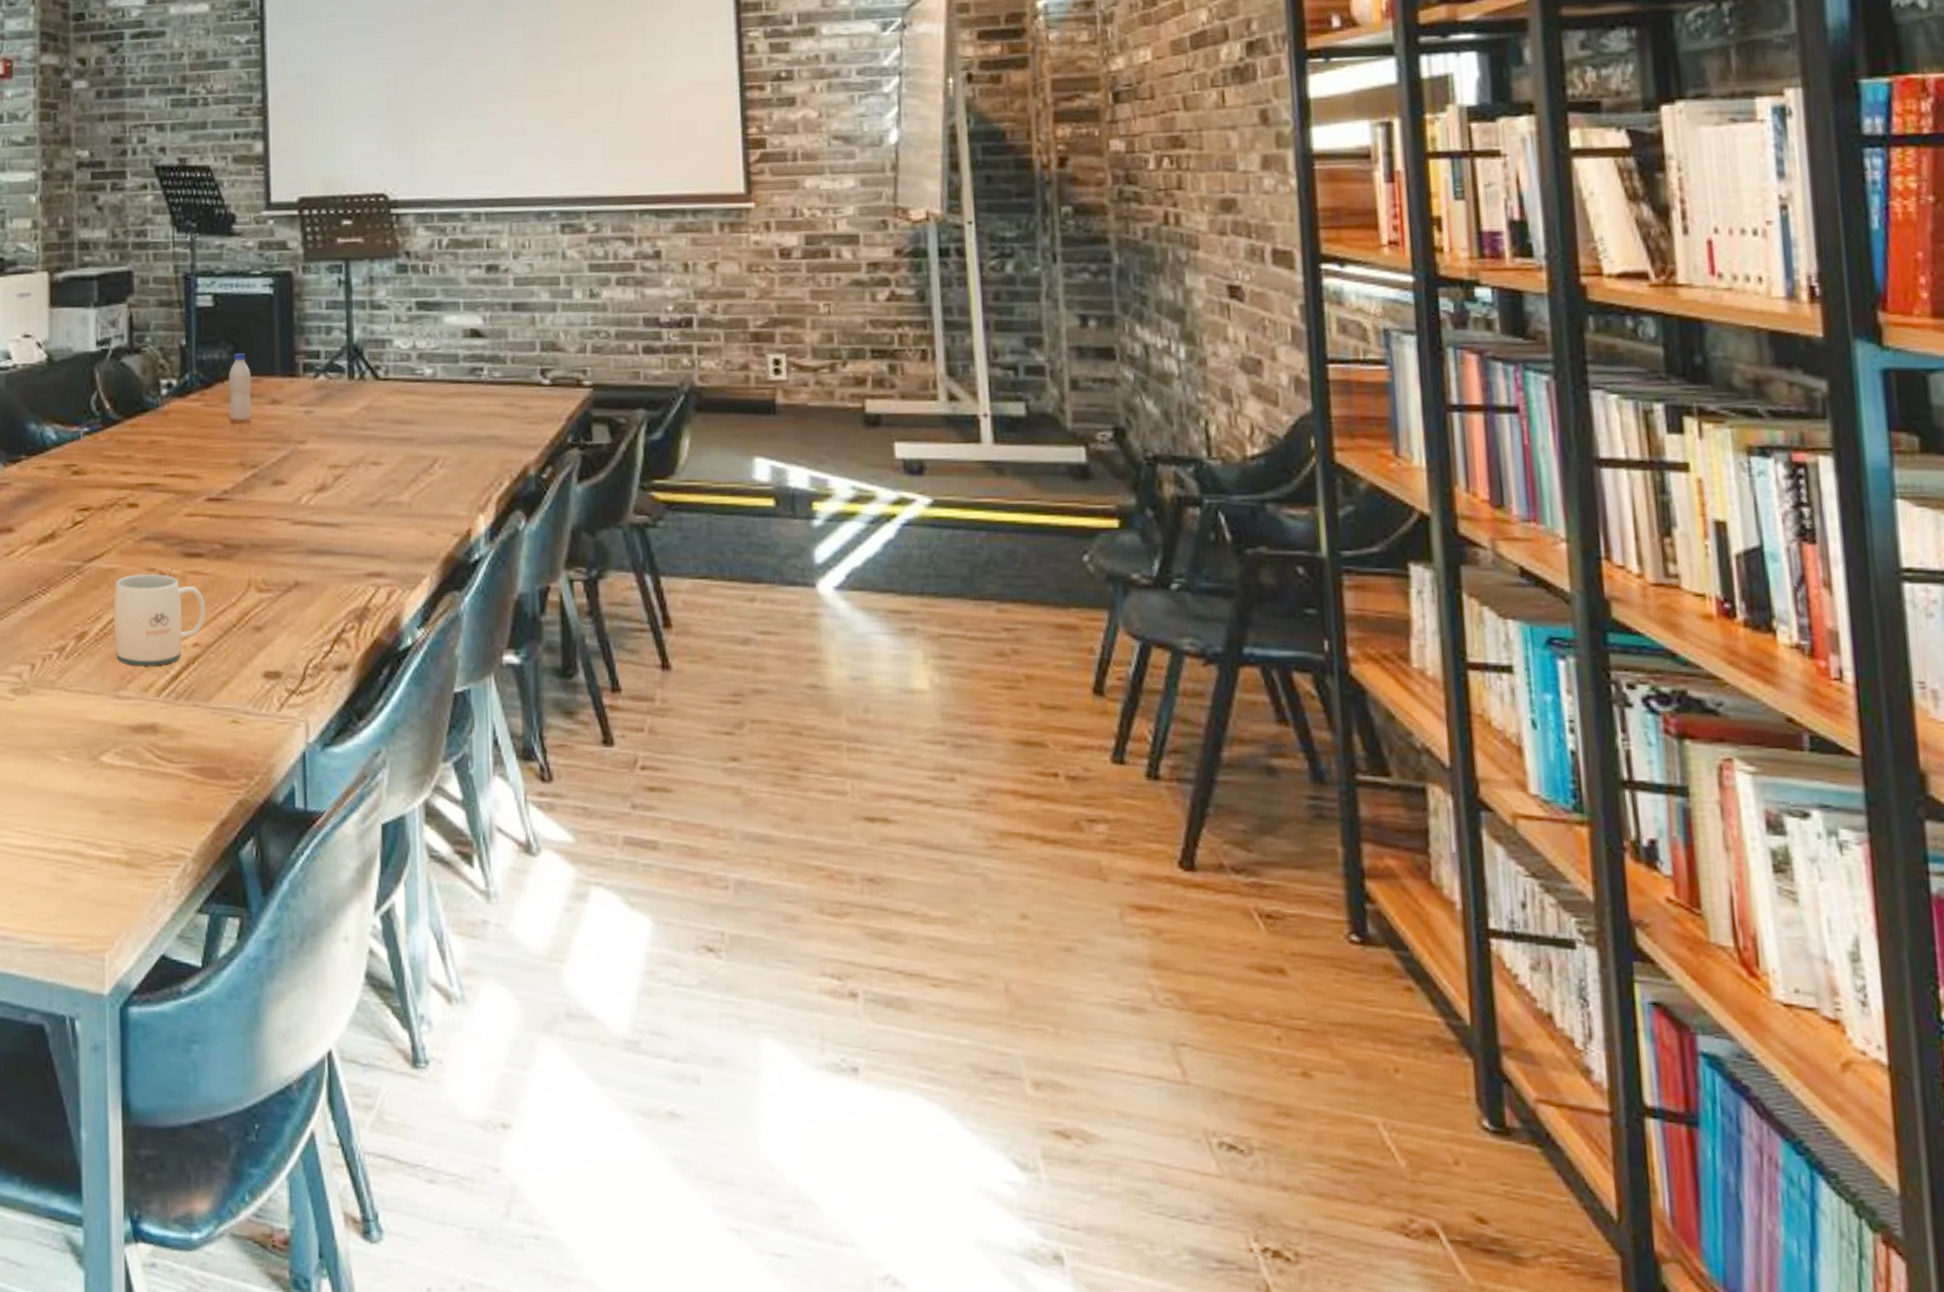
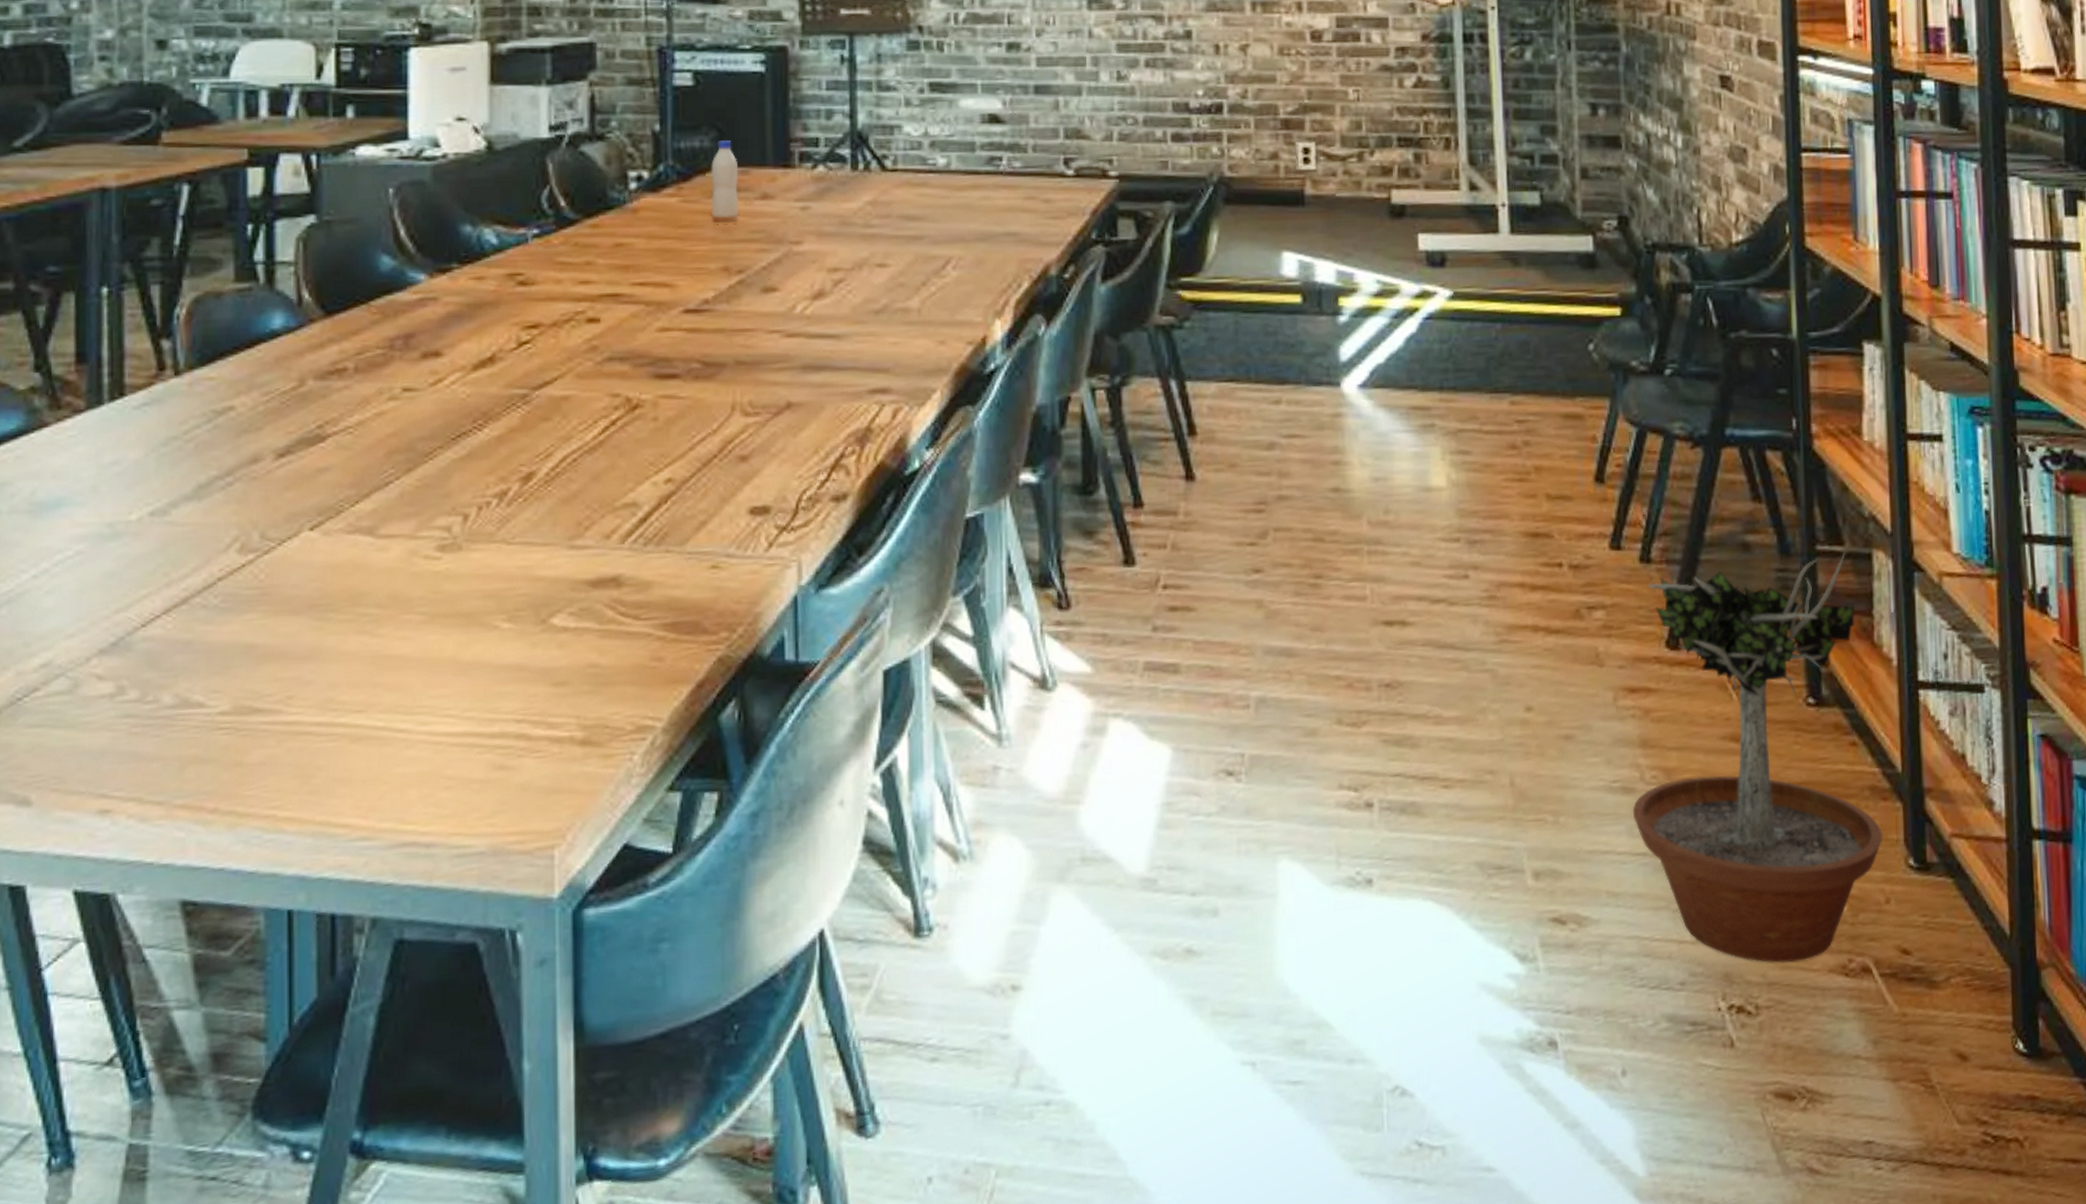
mug: present [112,573,206,667] -> none [566,399,682,510]
potted tree: none [1144,782,1448,1212] -> present [1632,550,1883,963]

